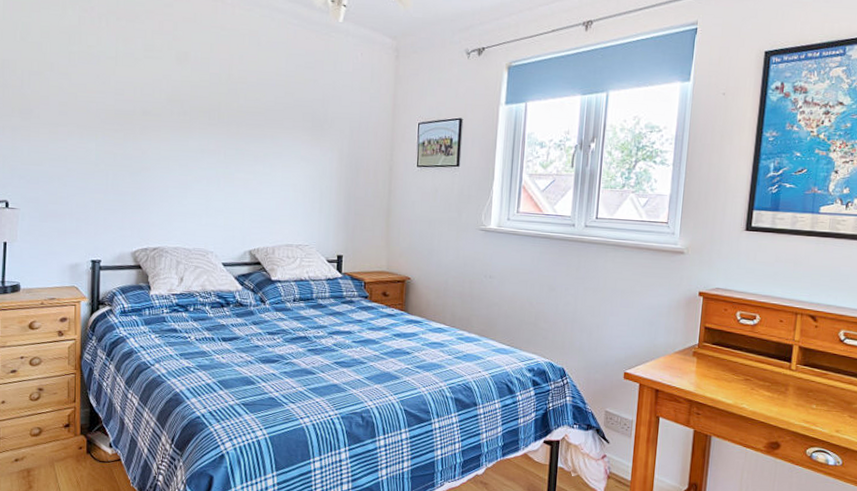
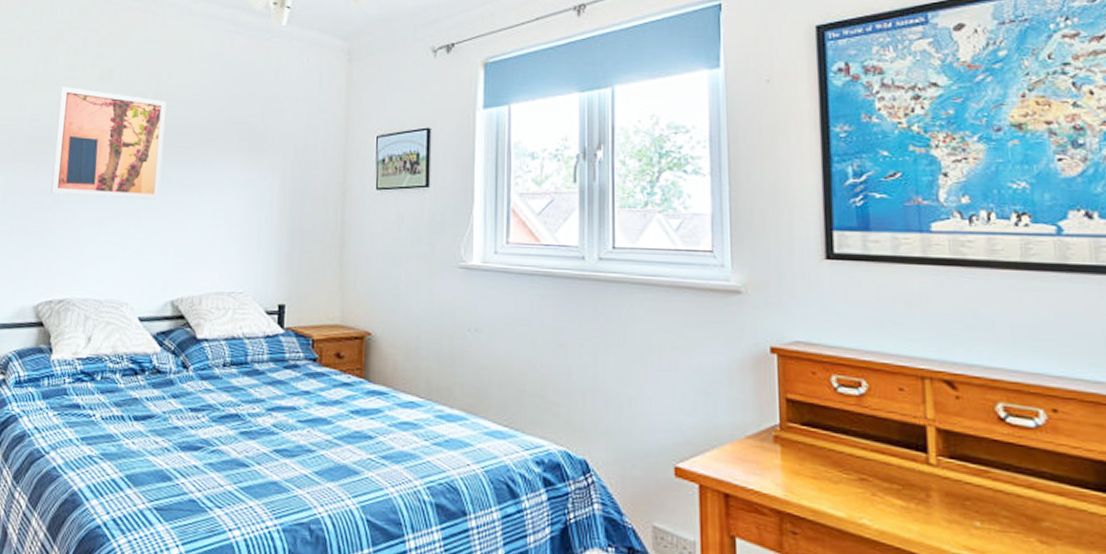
wall art: none [138,66,239,169] -> present [50,87,167,200]

